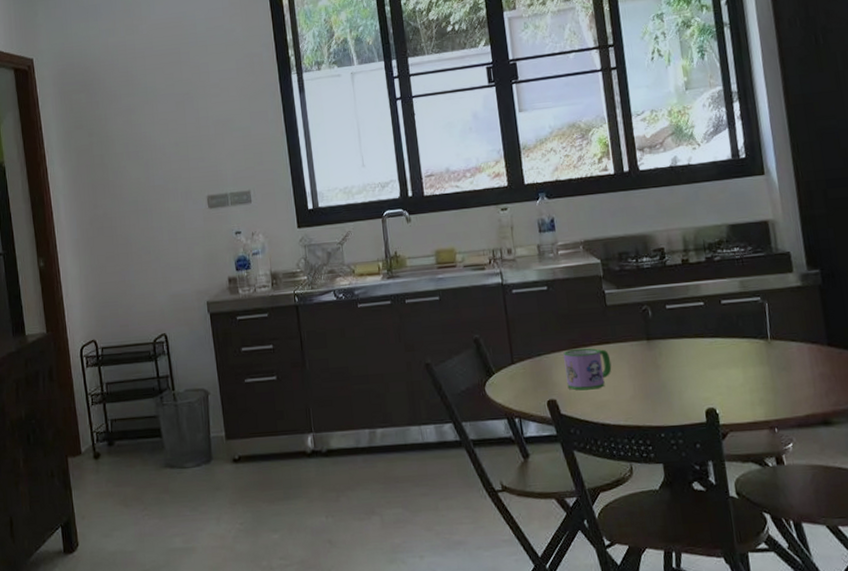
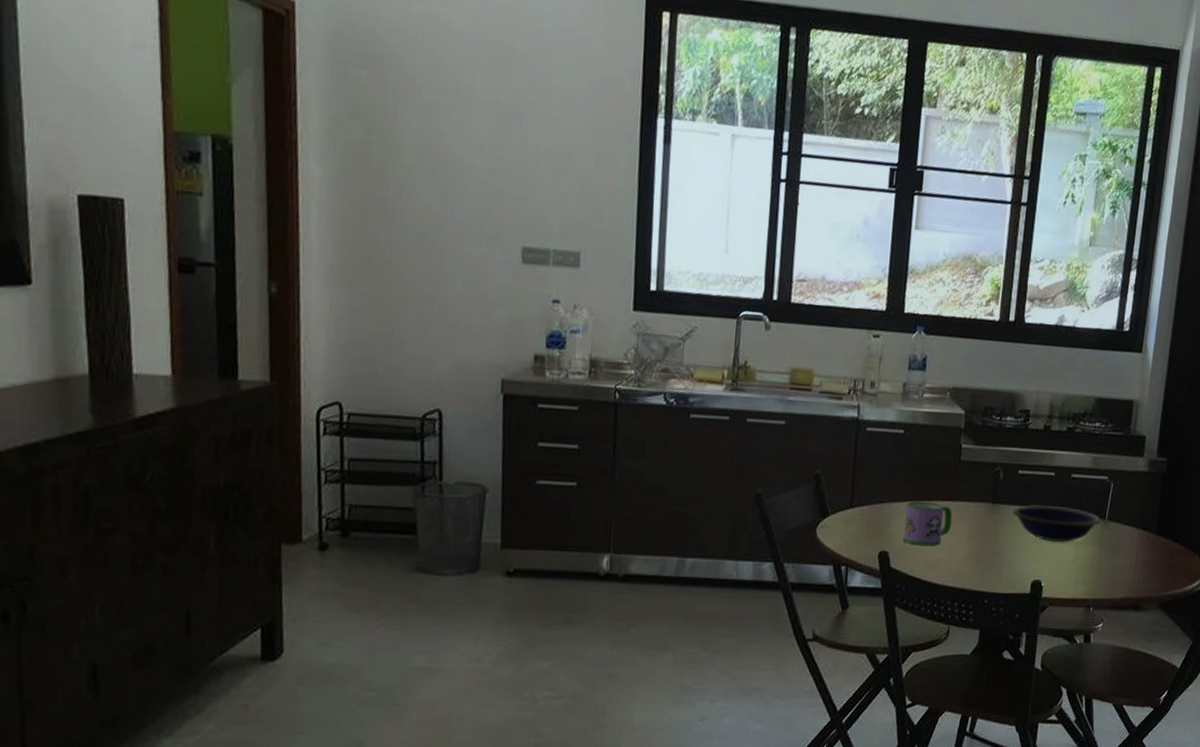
bowl: none [669,333,764,369] -> present [1012,504,1101,543]

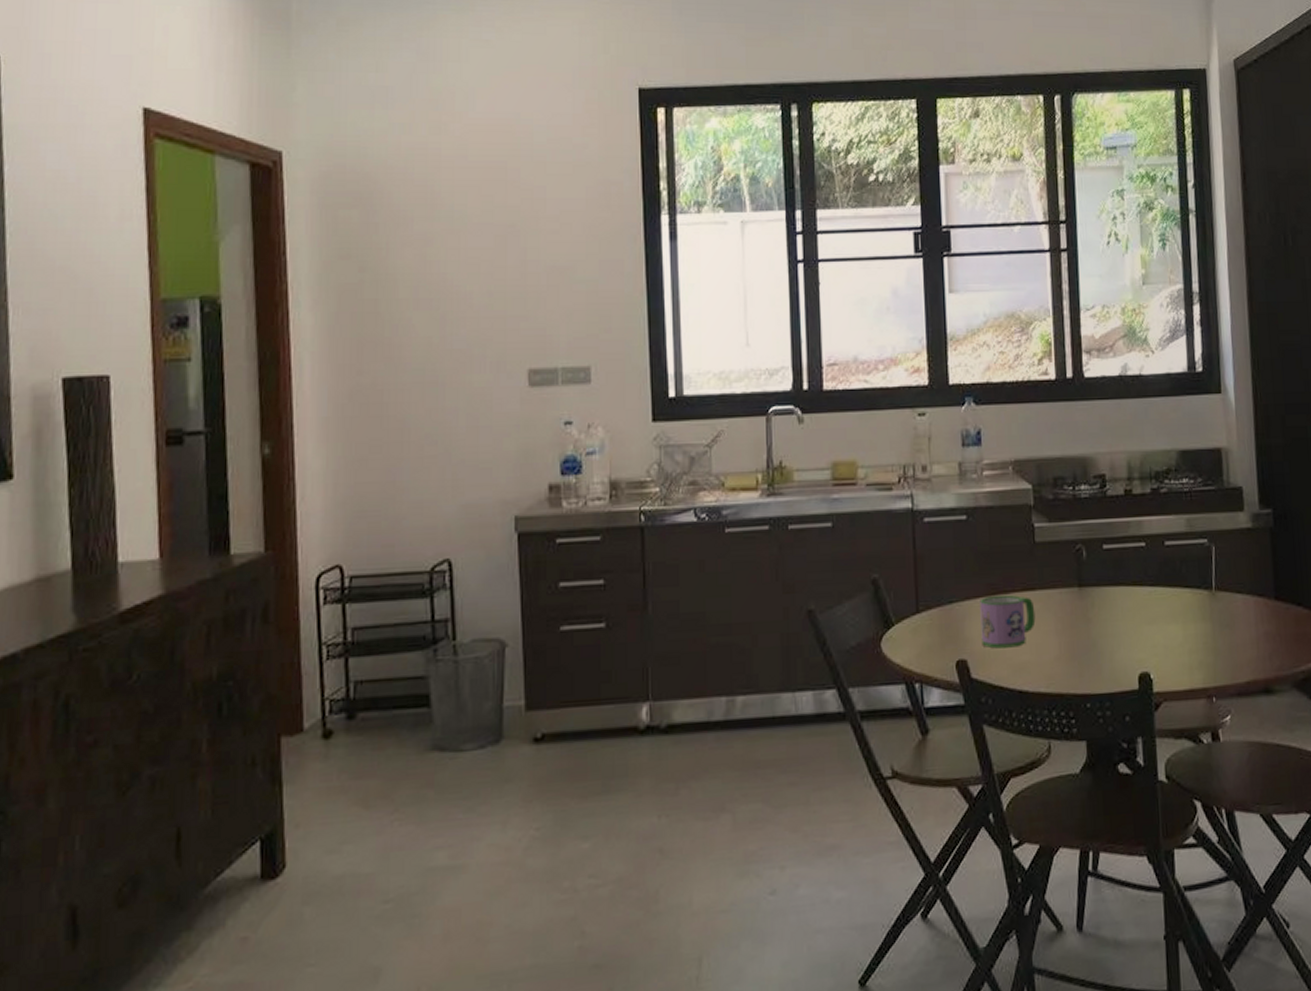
bowl: present [1012,504,1101,543] -> none [1103,580,1208,624]

